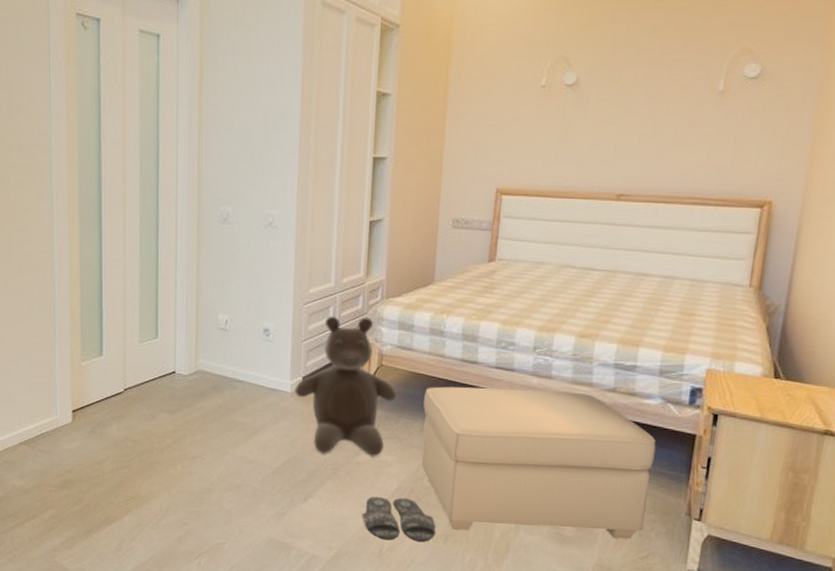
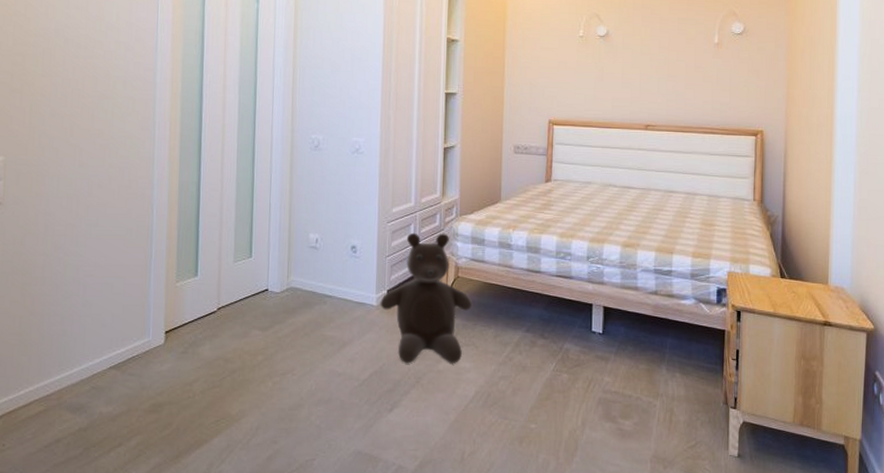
slippers: present [362,496,436,542] -> none [444,402,511,446]
ottoman: present [421,386,656,539] -> none [496,294,694,430]

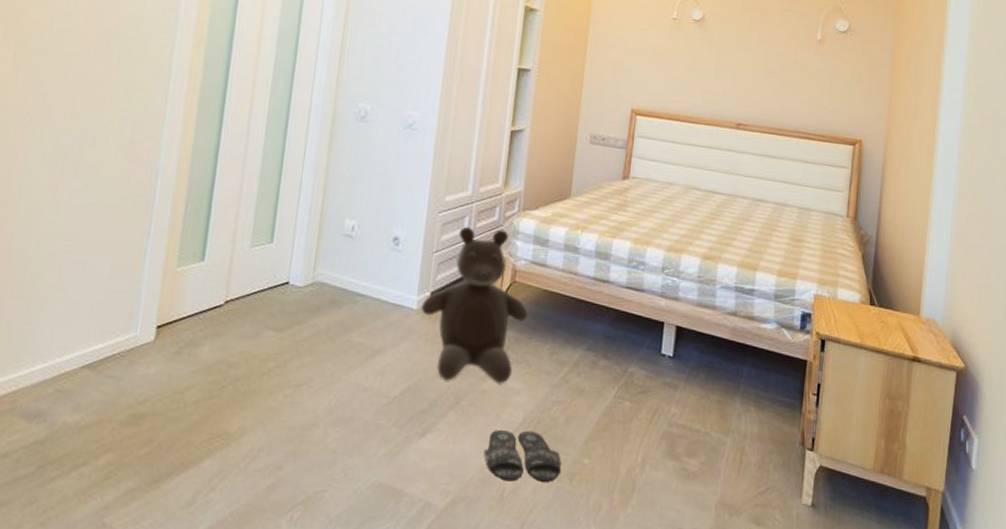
slippers: none [444,402,511,446] -> present [484,429,562,482]

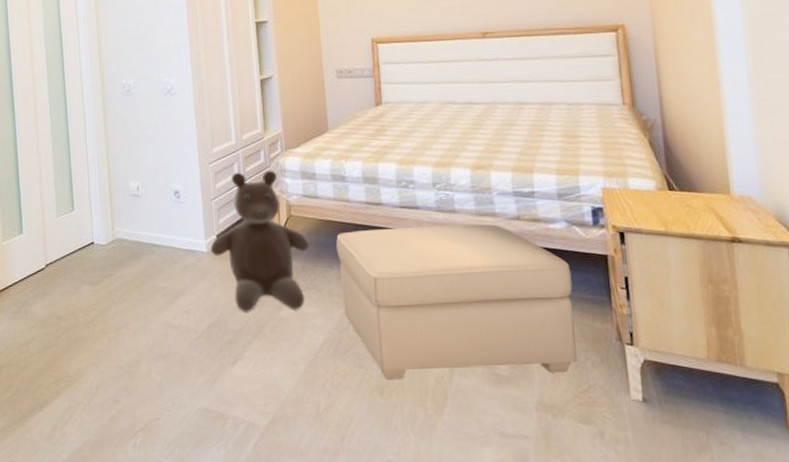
slippers: present [484,429,562,482] -> none [293,350,370,399]
ottoman: none [549,306,772,473] -> present [336,224,577,379]

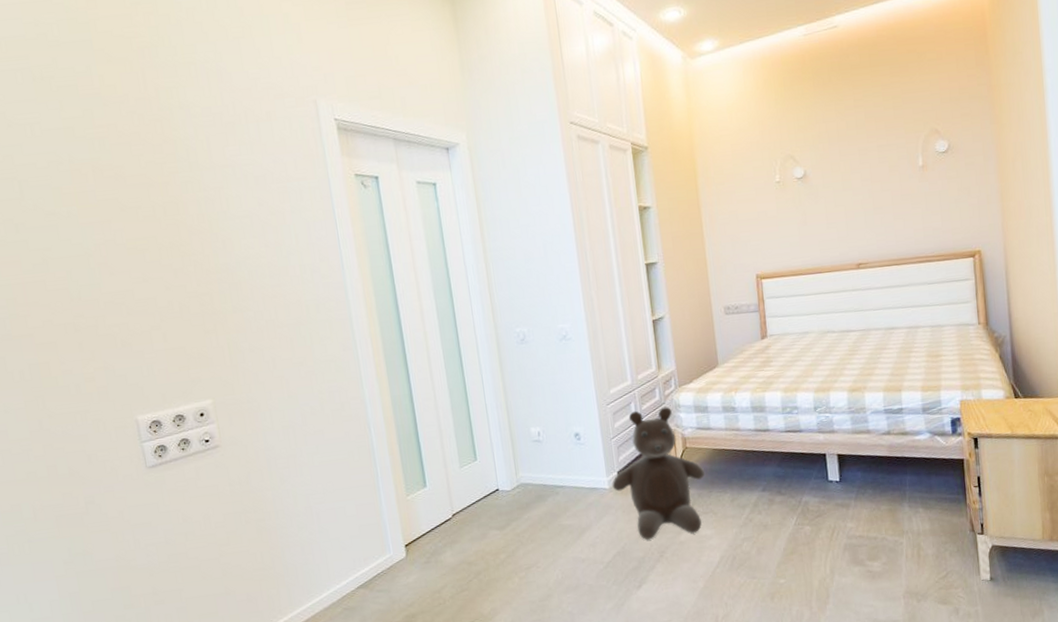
ottoman: present [336,224,577,379] -> none [729,440,938,586]

